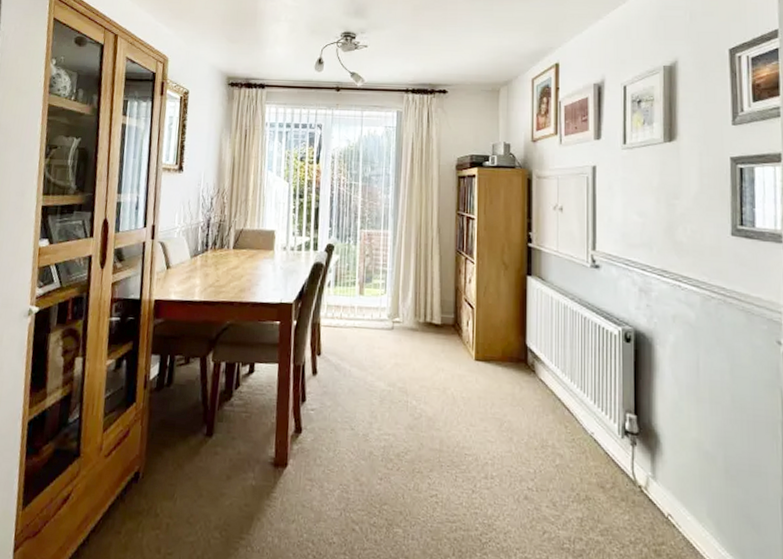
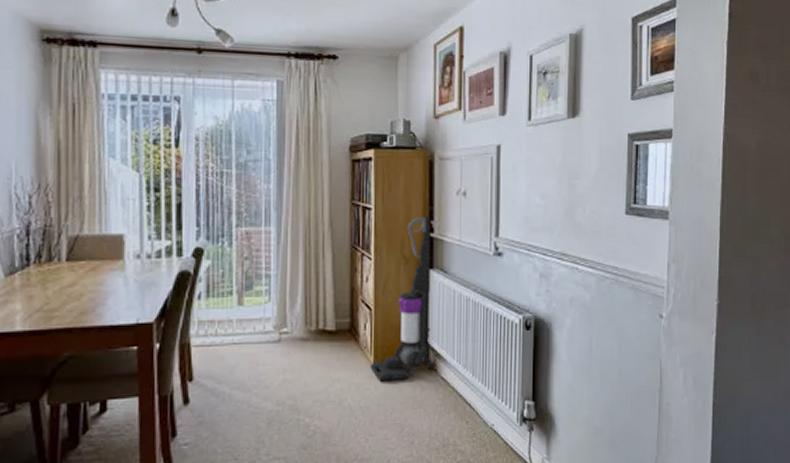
vacuum cleaner: none [472,228,533,377] -> present [370,216,435,382]

